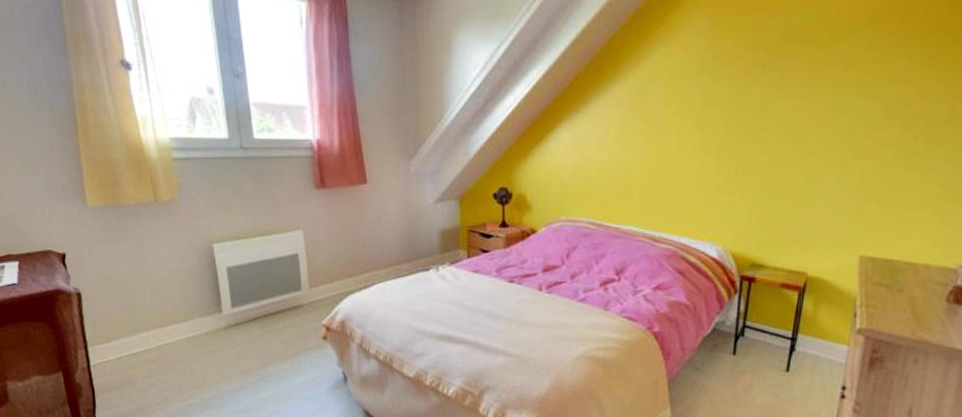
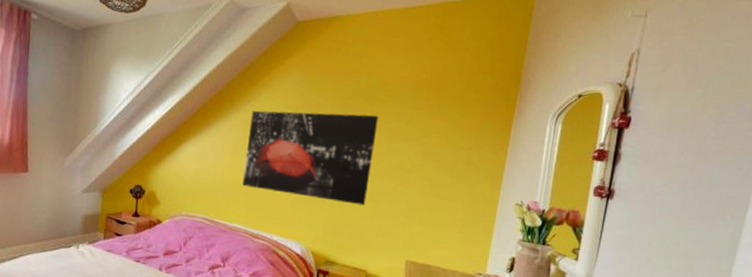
wall art: none [636,63,819,189] -> present [242,111,379,206]

